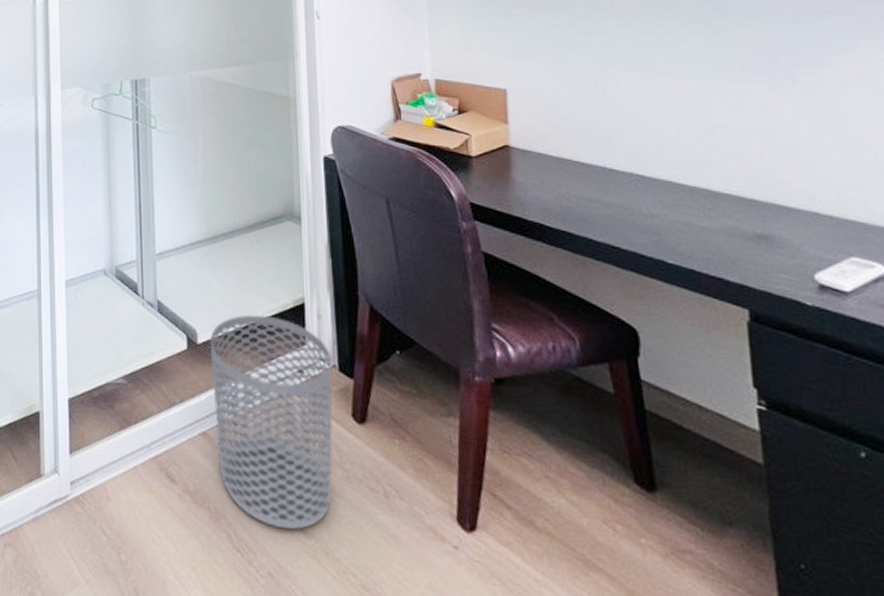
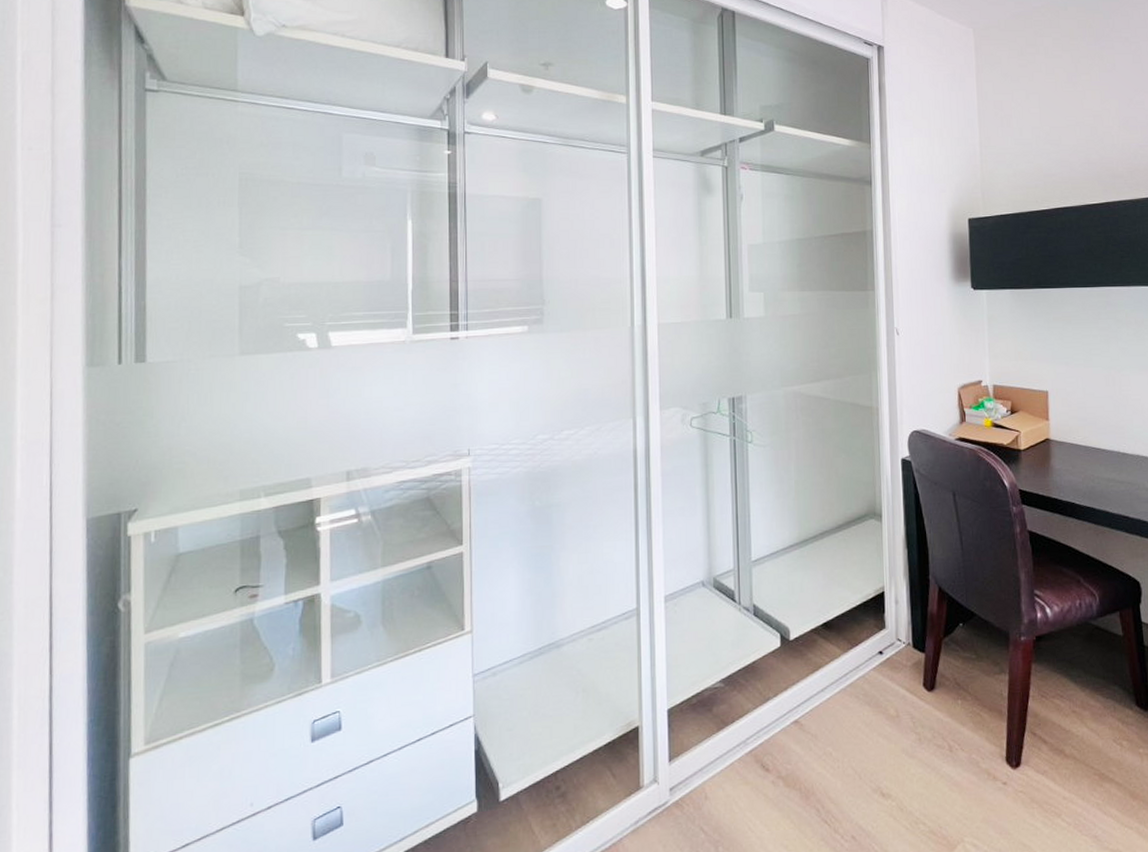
waste bin: present [210,314,333,530] -> none [802,606,908,795]

